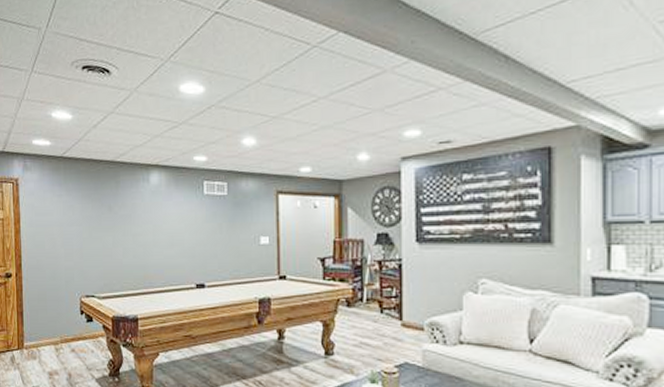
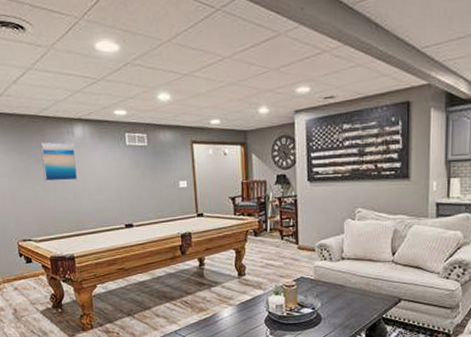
wall art: none [113,189,150,232] -> present [39,142,79,182]

